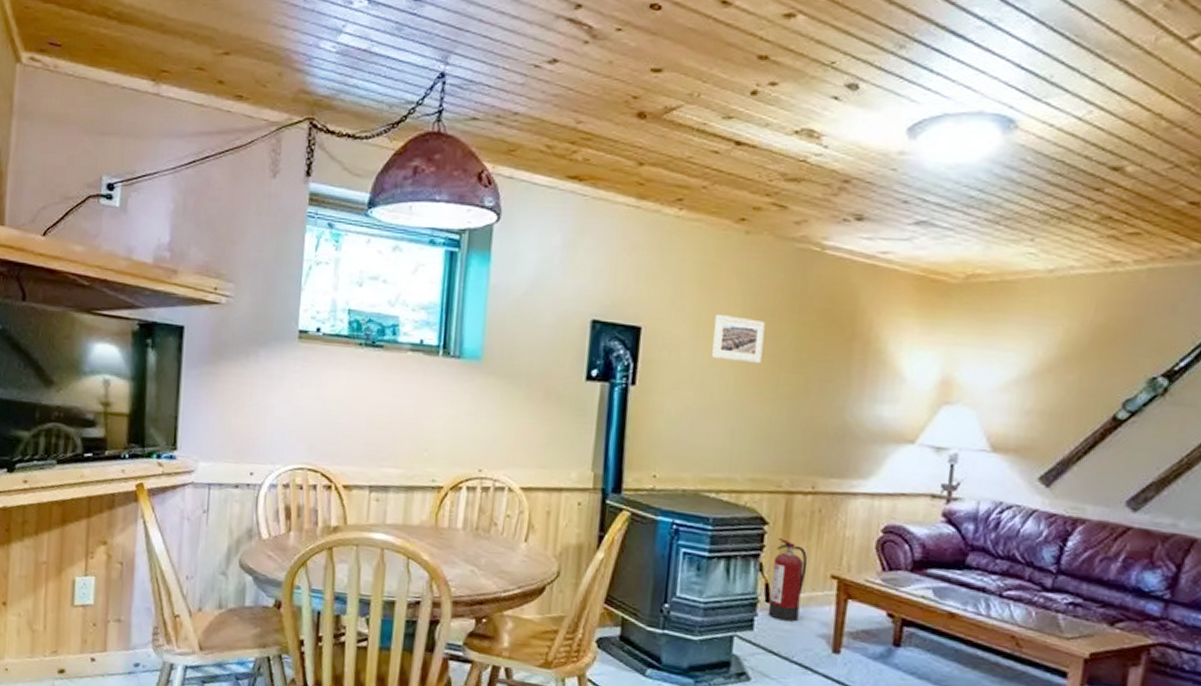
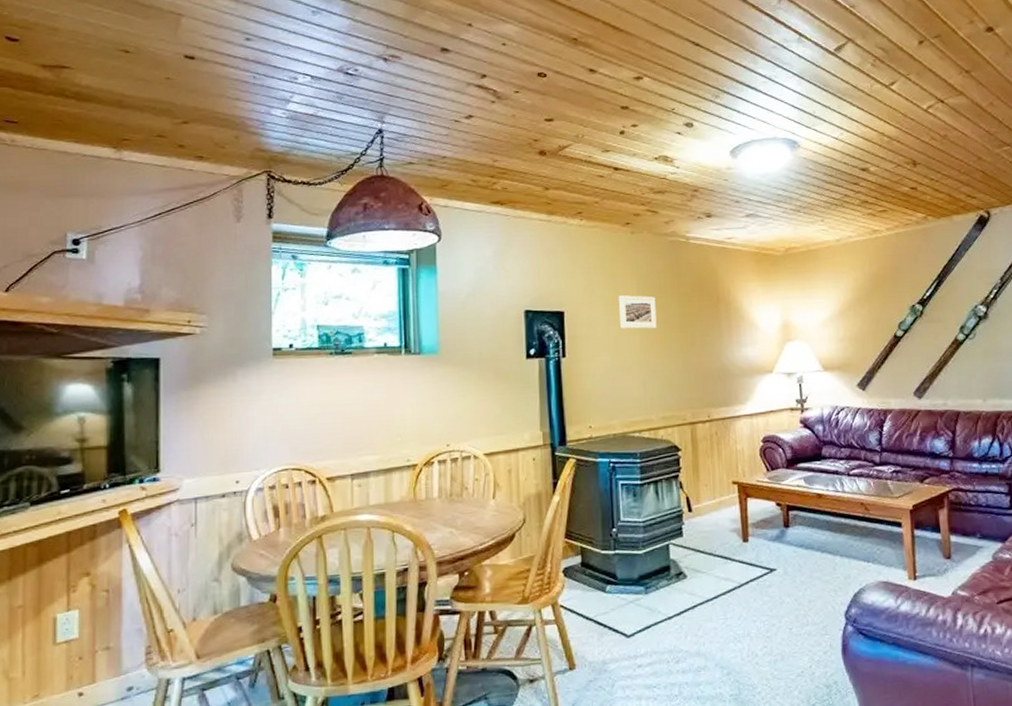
fire extinguisher: present [767,538,808,622] -> none [689,460,715,525]

